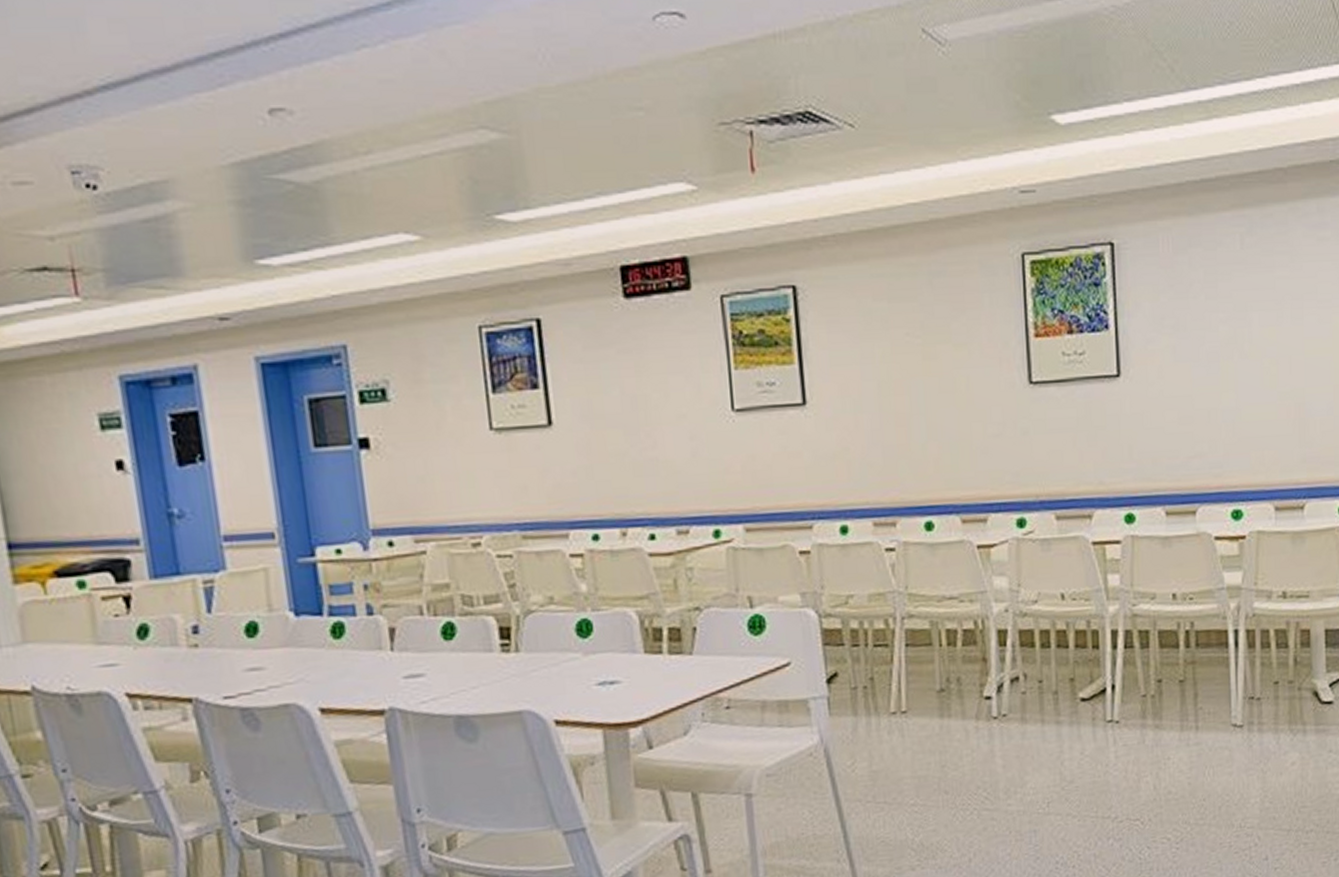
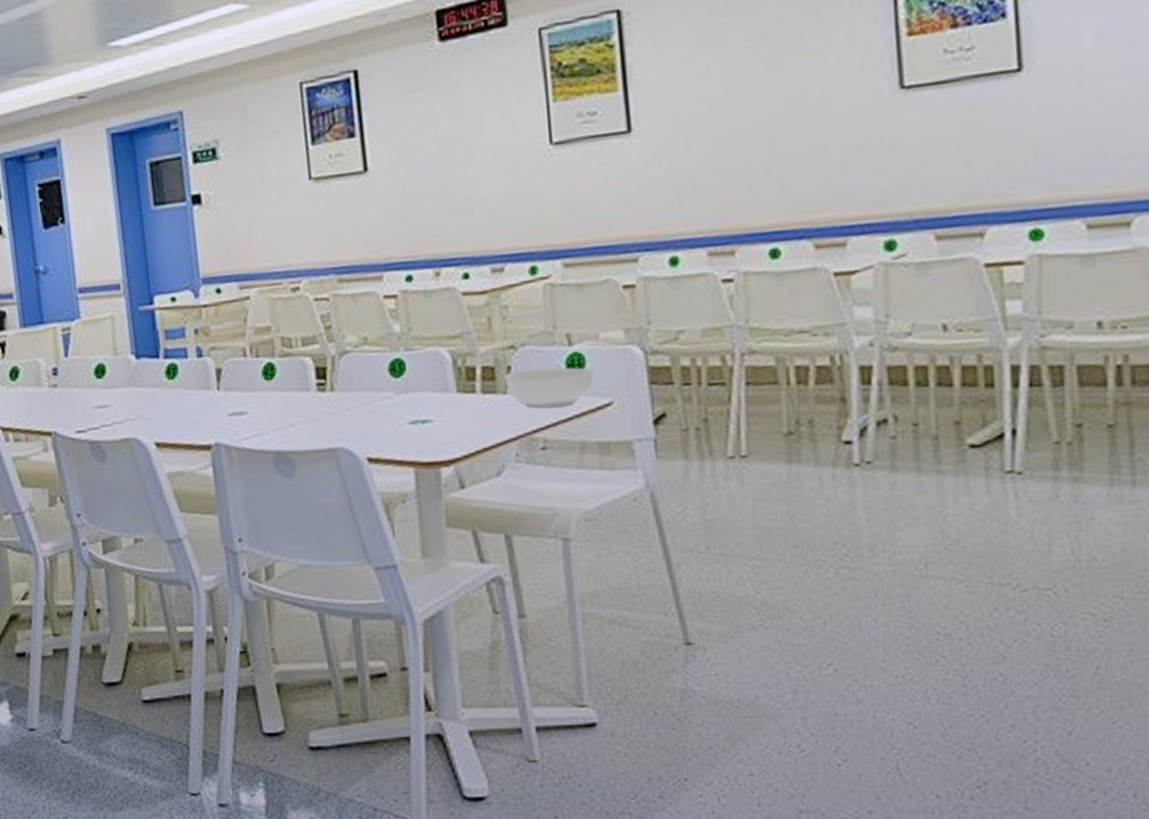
bowl: none [689,629,774,670] -> present [504,367,594,409]

